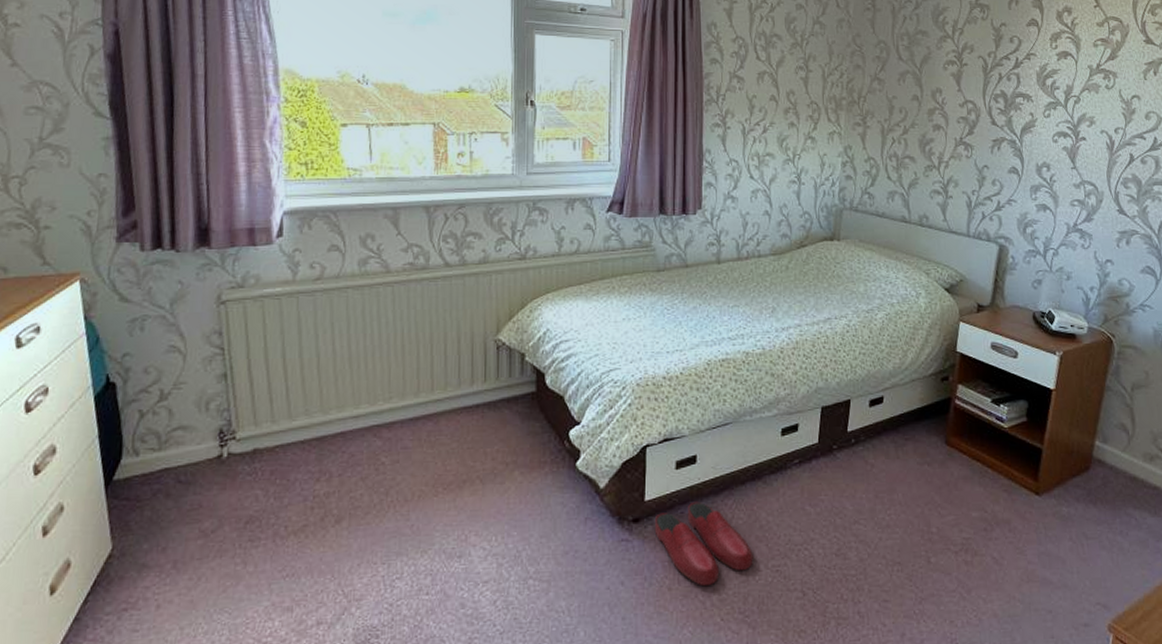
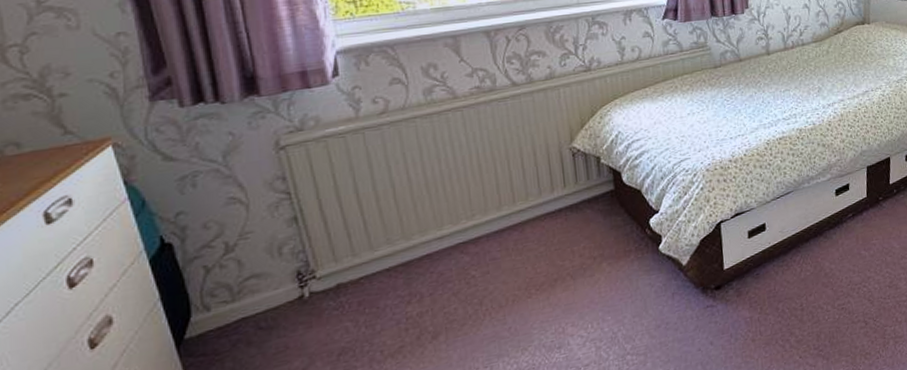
slippers: present [654,501,754,587] -> none [734,262,822,333]

